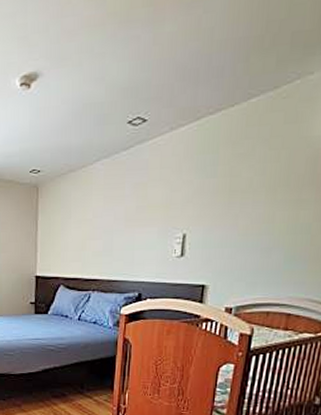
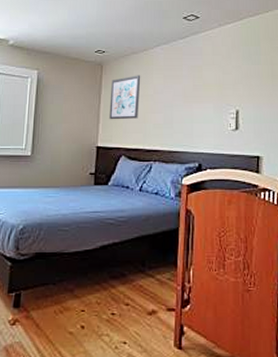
wall art: none [47,197,79,248] -> present [109,75,141,120]

